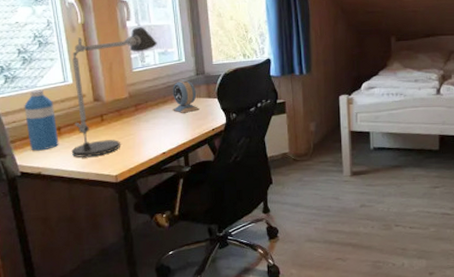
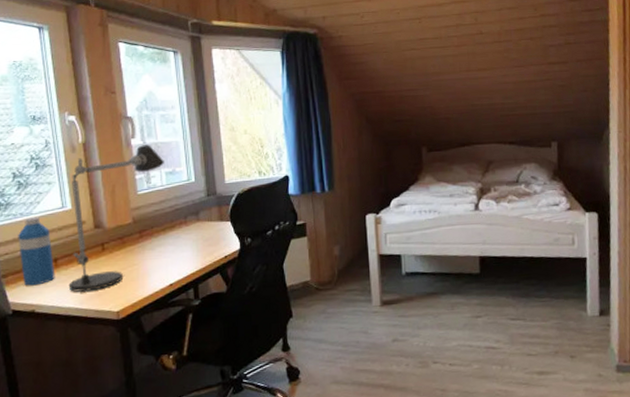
alarm clock: present [172,79,199,113] -> none [180,201,210,239]

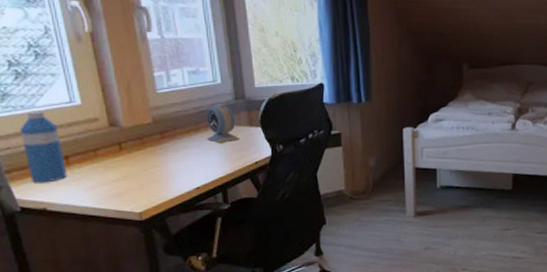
desk lamp: present [68,144,164,292] -> none [79,40,186,191]
alarm clock: none [180,201,210,239] -> present [206,104,239,143]

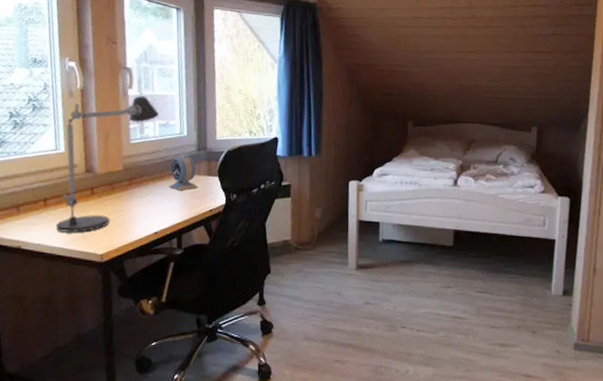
water bottle: present [20,111,67,183] -> none [9,157,44,223]
desk lamp: none [79,40,186,191] -> present [55,96,159,233]

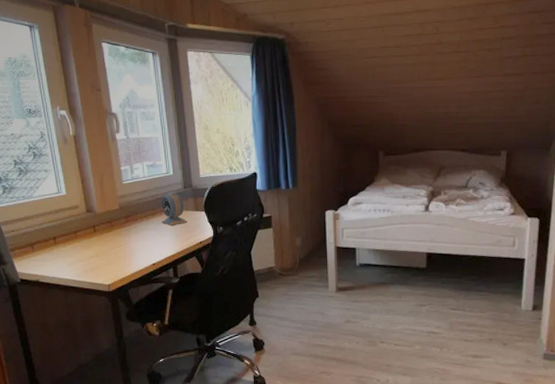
desk lamp: present [55,96,159,233] -> none [65,139,146,266]

